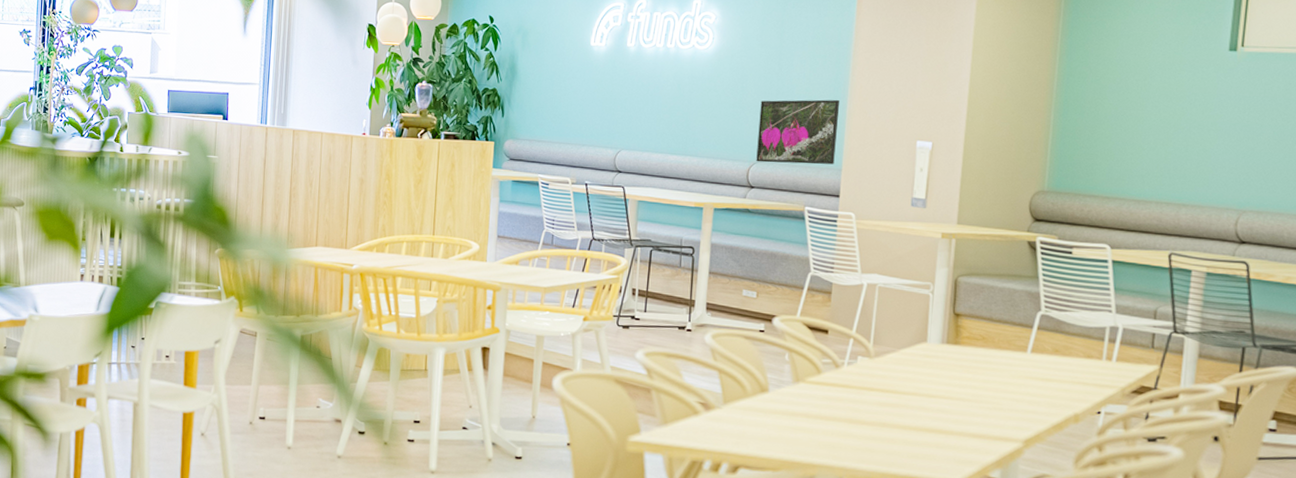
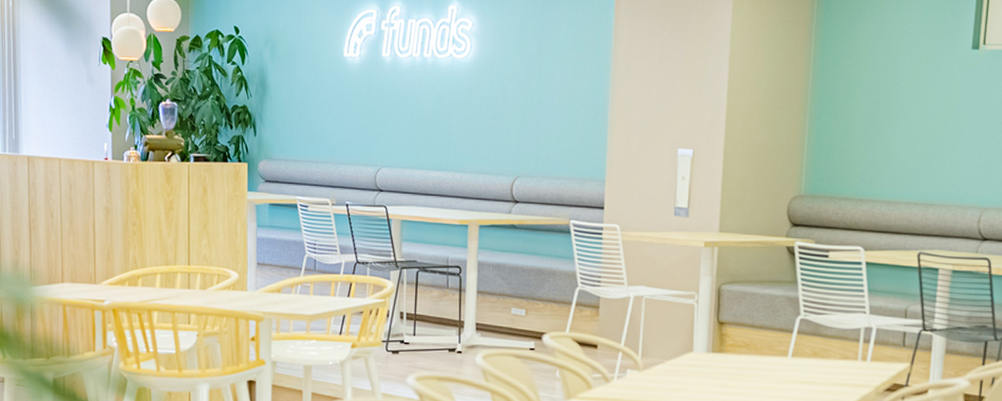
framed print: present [756,99,839,165] -> none [520,108,601,176]

